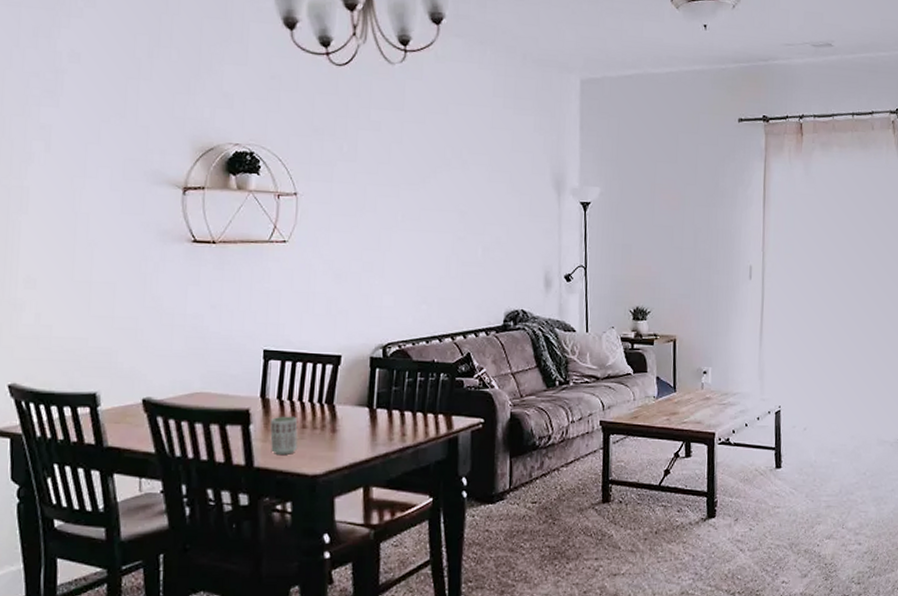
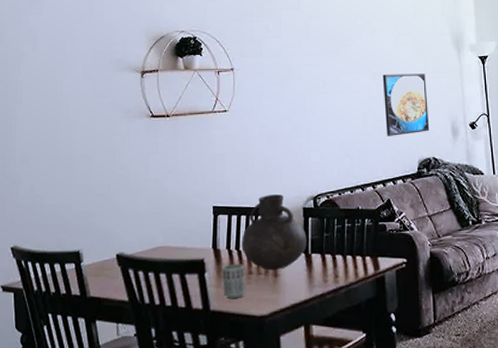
vase: none [295,340,372,424] -> present [242,195,307,269]
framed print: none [471,213,521,284] -> present [382,74,430,136]

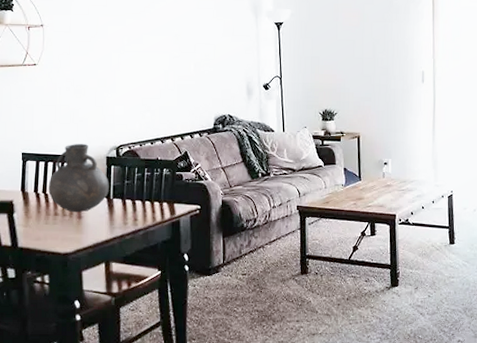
cup: present [222,264,245,298] -> none [30,206,51,237]
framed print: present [382,74,430,136] -> none [184,36,226,94]

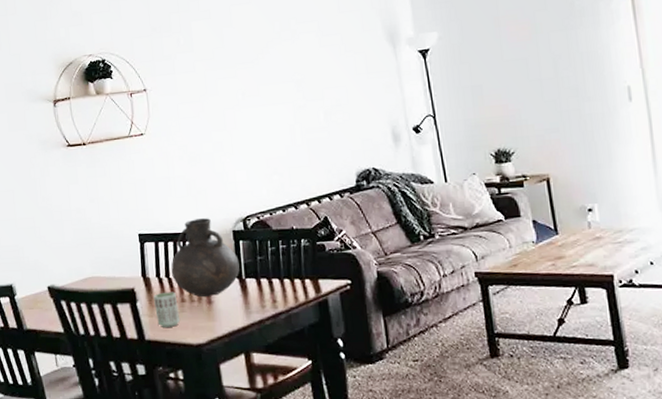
cup: none [30,206,51,237] -> present [154,291,180,327]

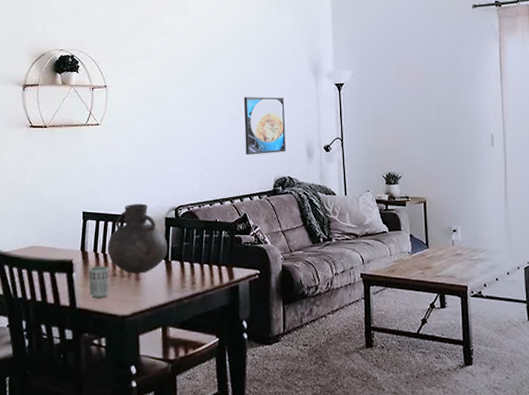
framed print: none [308,76,367,148] -> present [243,97,286,155]

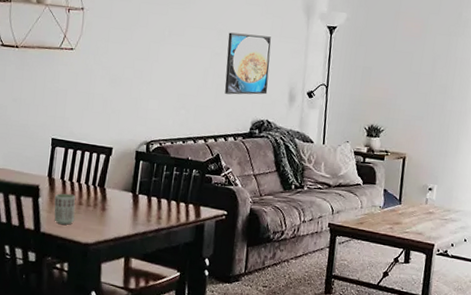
vase: present [107,204,167,273] -> none [74,134,136,204]

